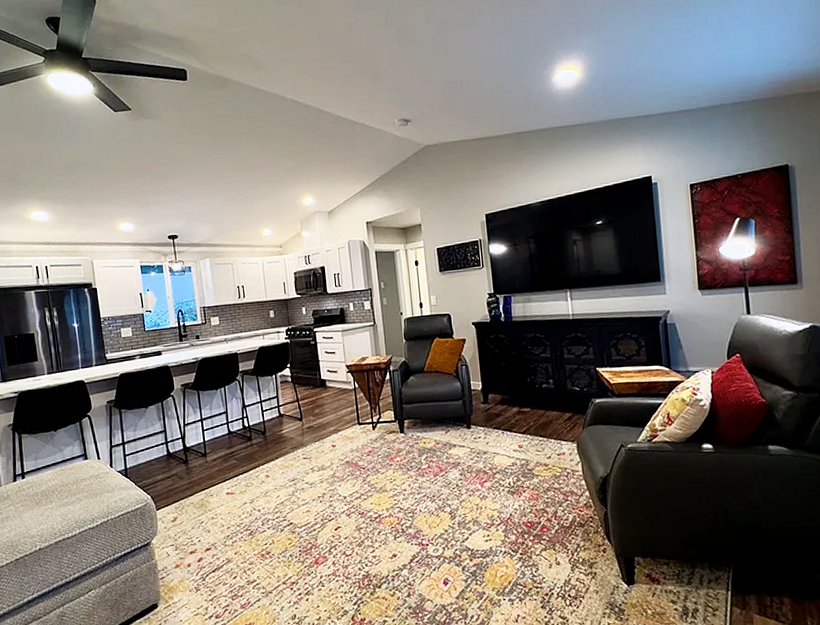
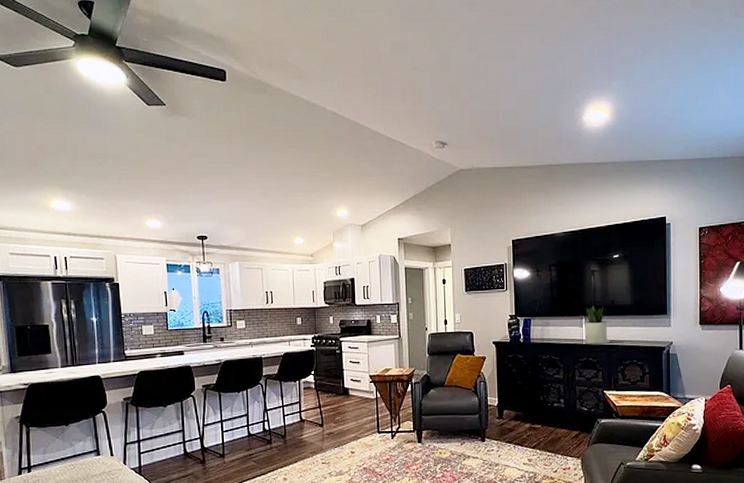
planter: none [569,277,600,320] -> present [583,306,610,345]

